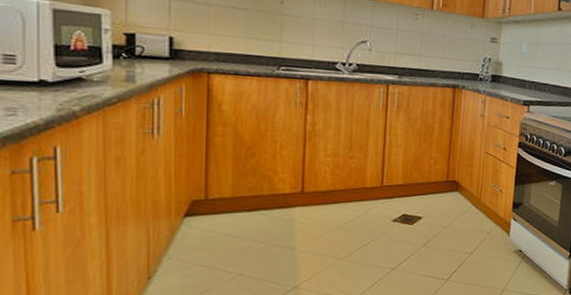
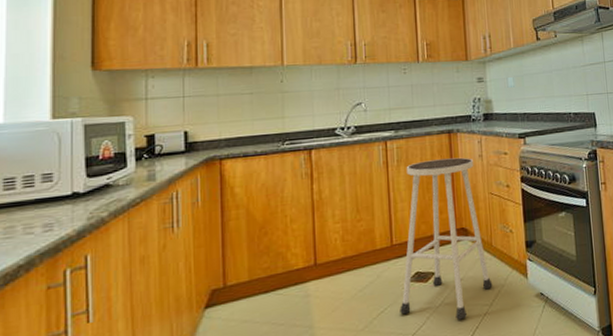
stool: none [382,111,476,263] -> present [400,157,493,320]

